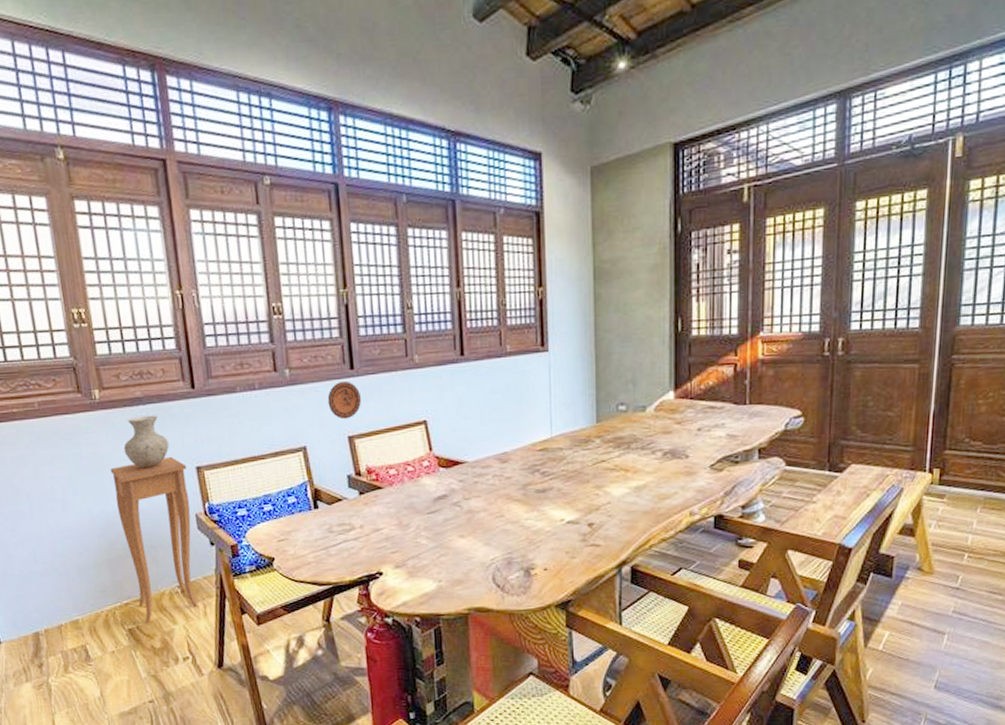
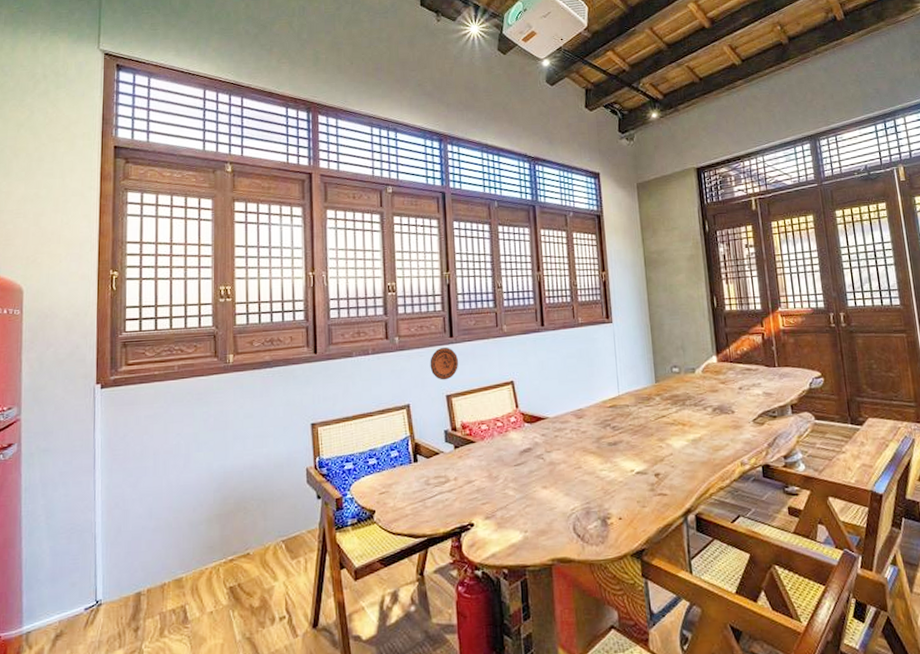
side table: present [110,456,198,624] -> none [233,414,303,581]
vase: present [123,415,169,469] -> none [248,376,289,425]

